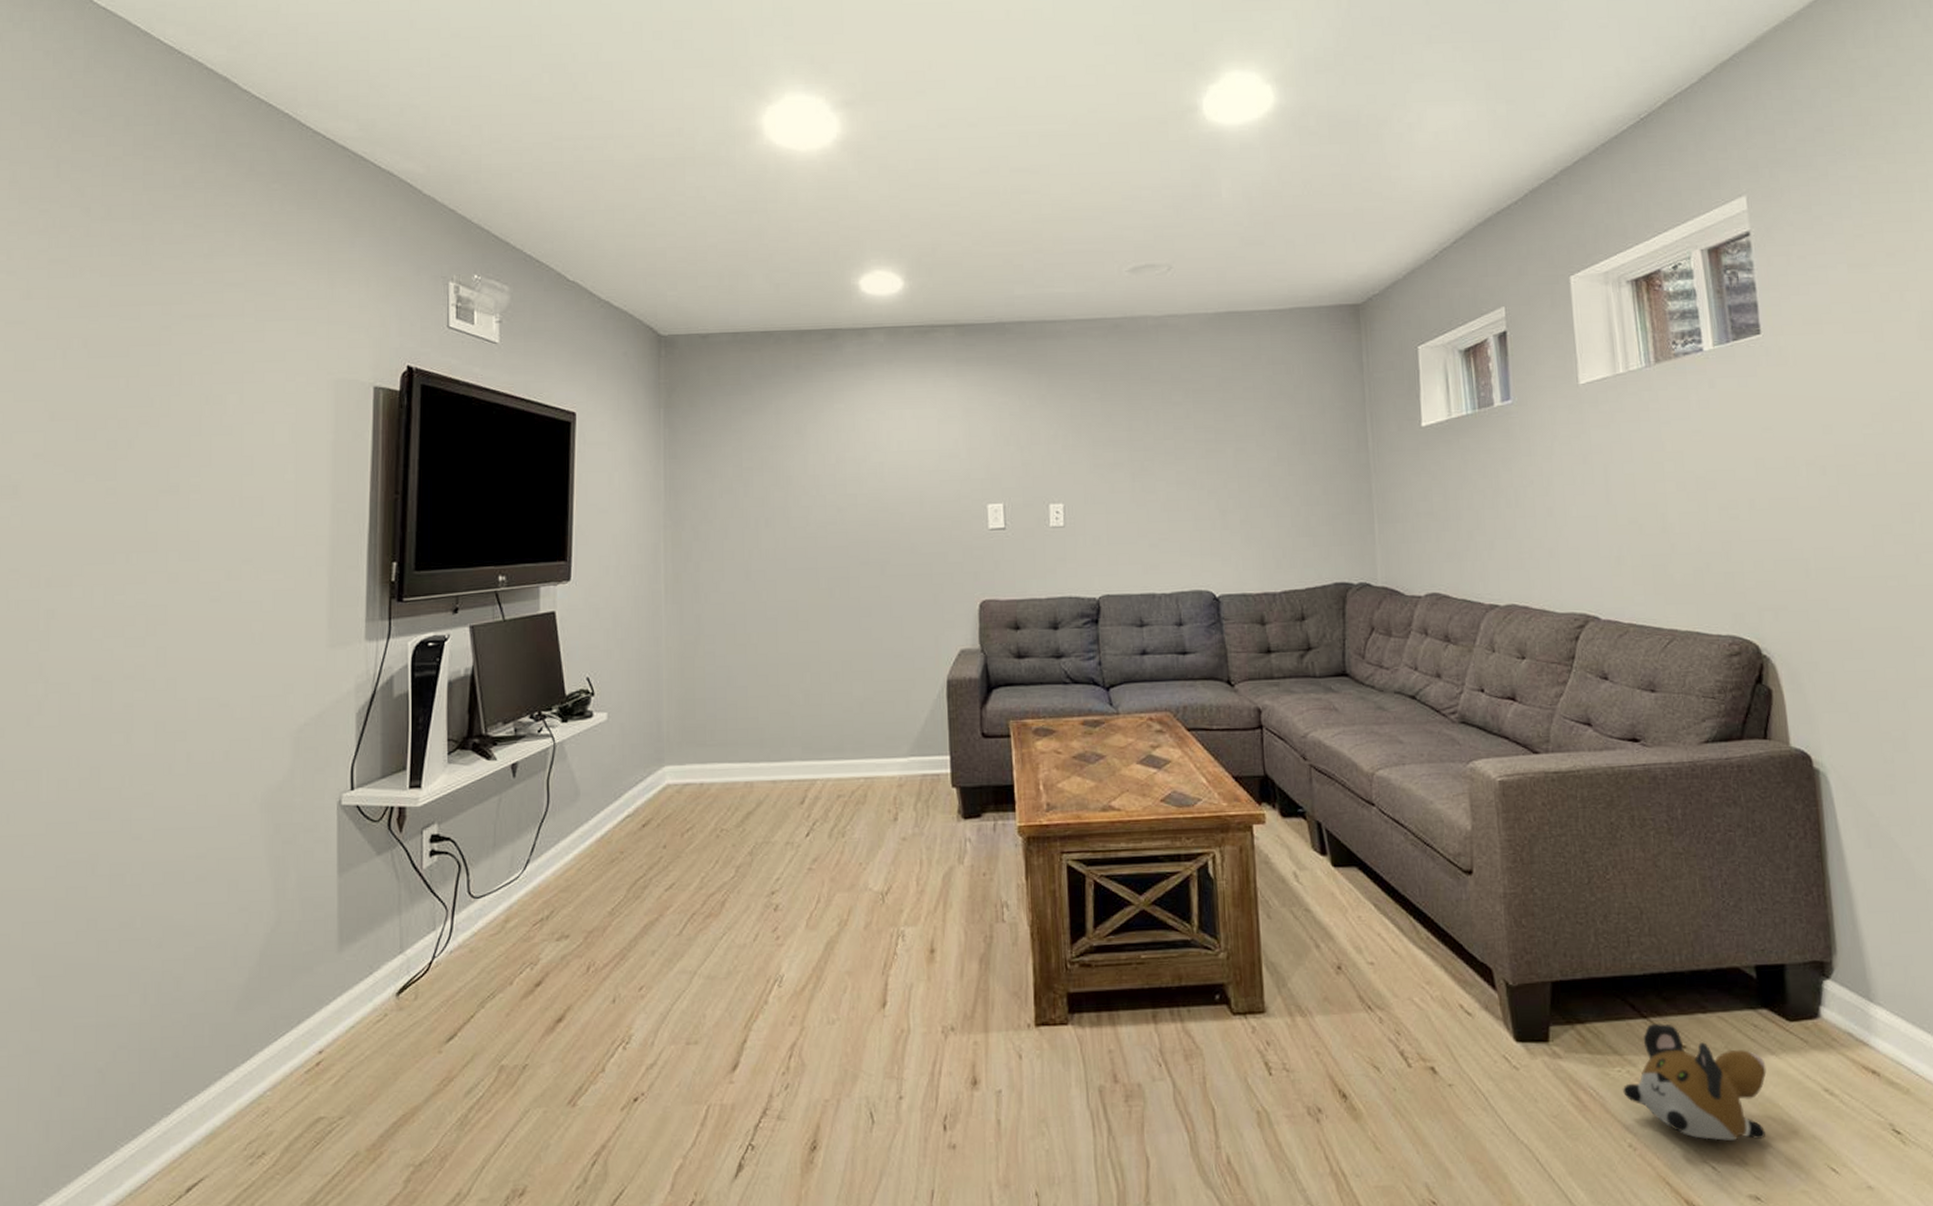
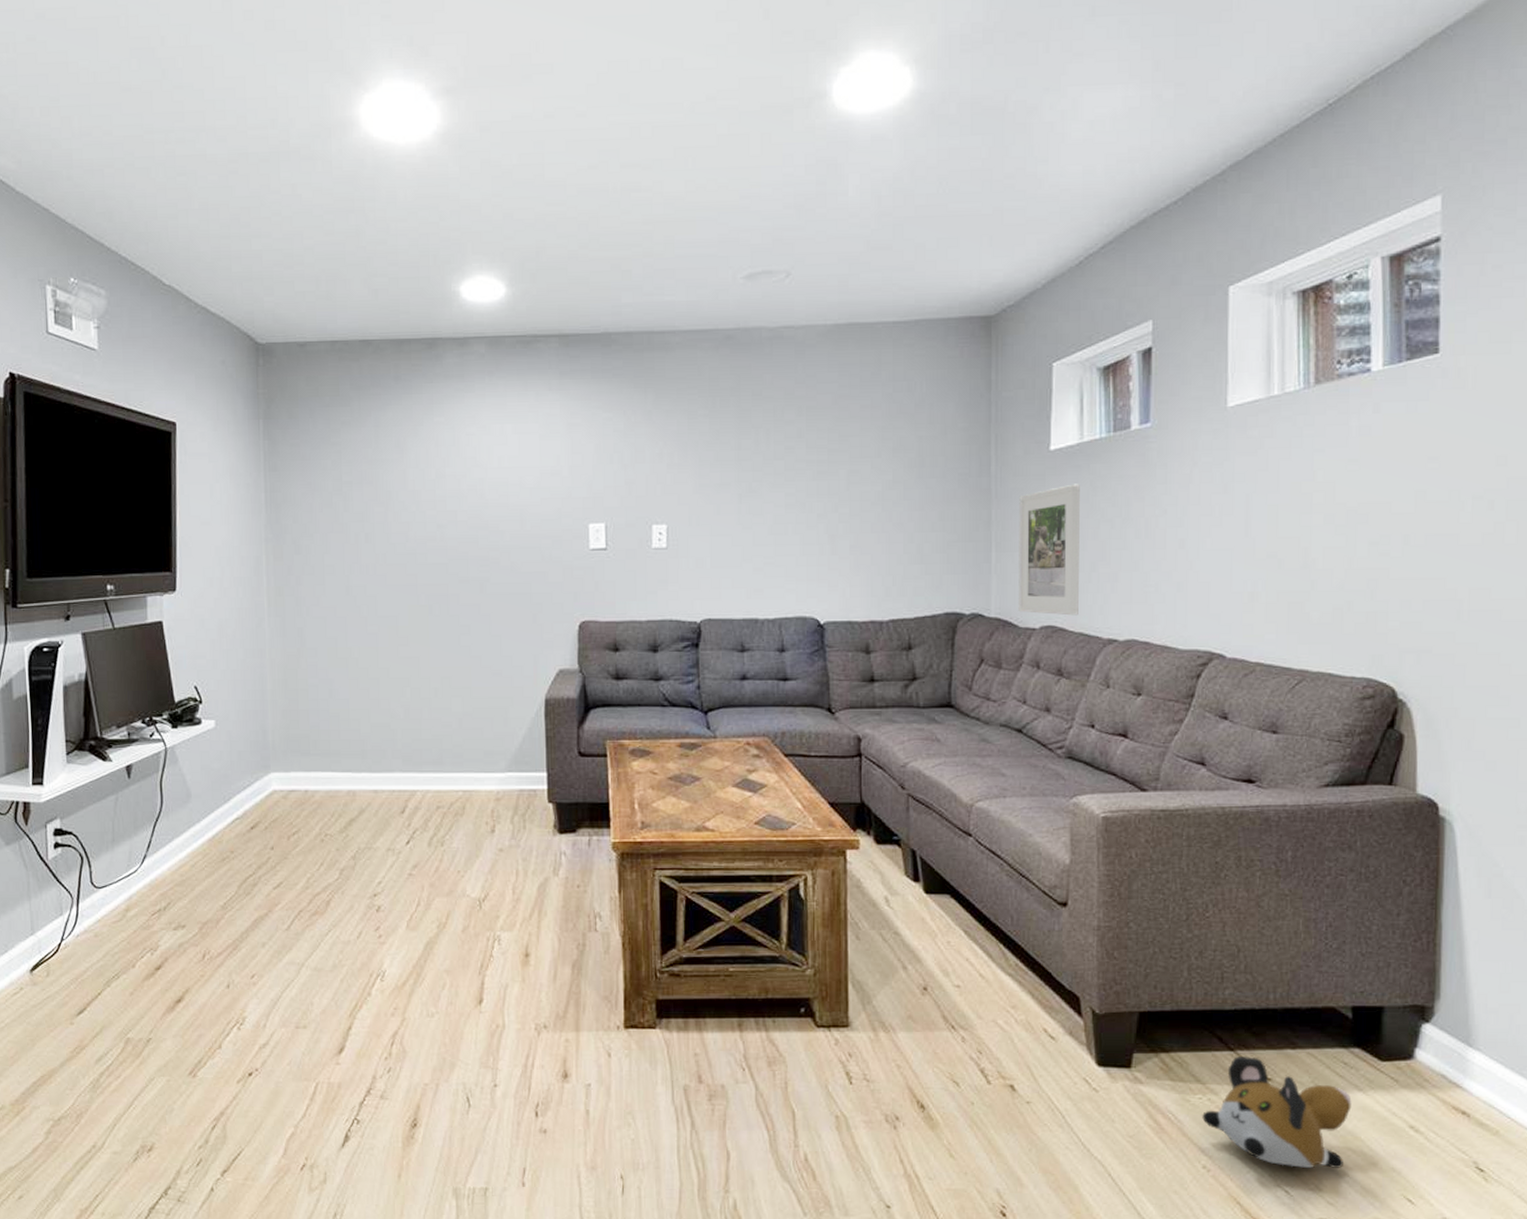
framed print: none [1396,457,1460,583] -> present [1018,484,1080,616]

